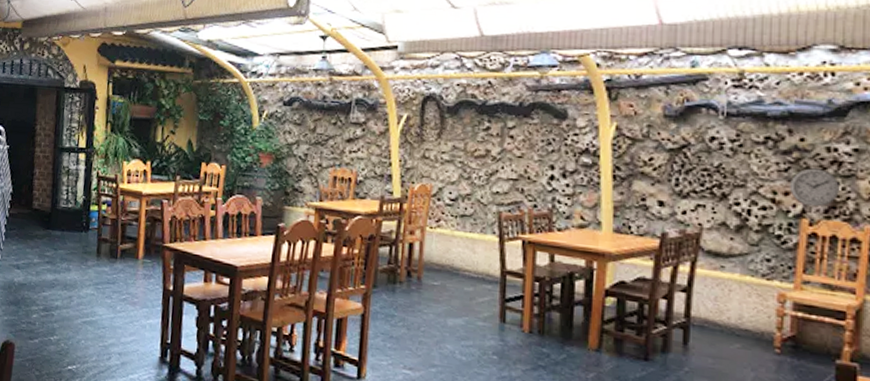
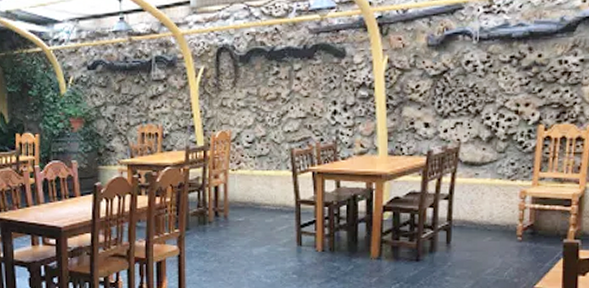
wall clock: present [790,168,840,207] -> none [530,80,569,114]

